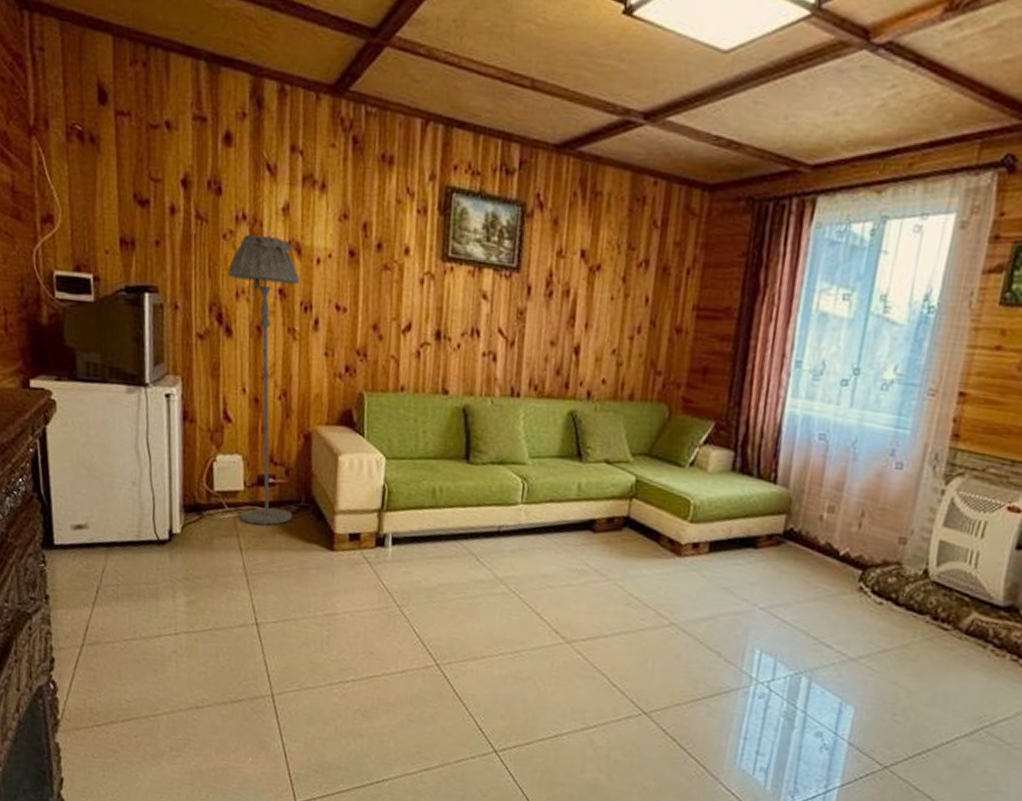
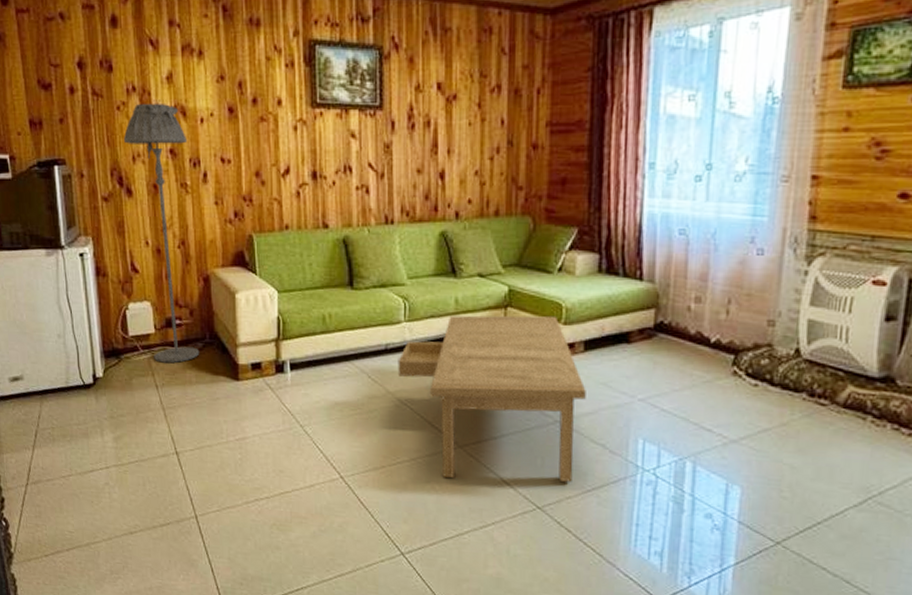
coffee table: none [508,502,707,689] -> present [398,315,586,482]

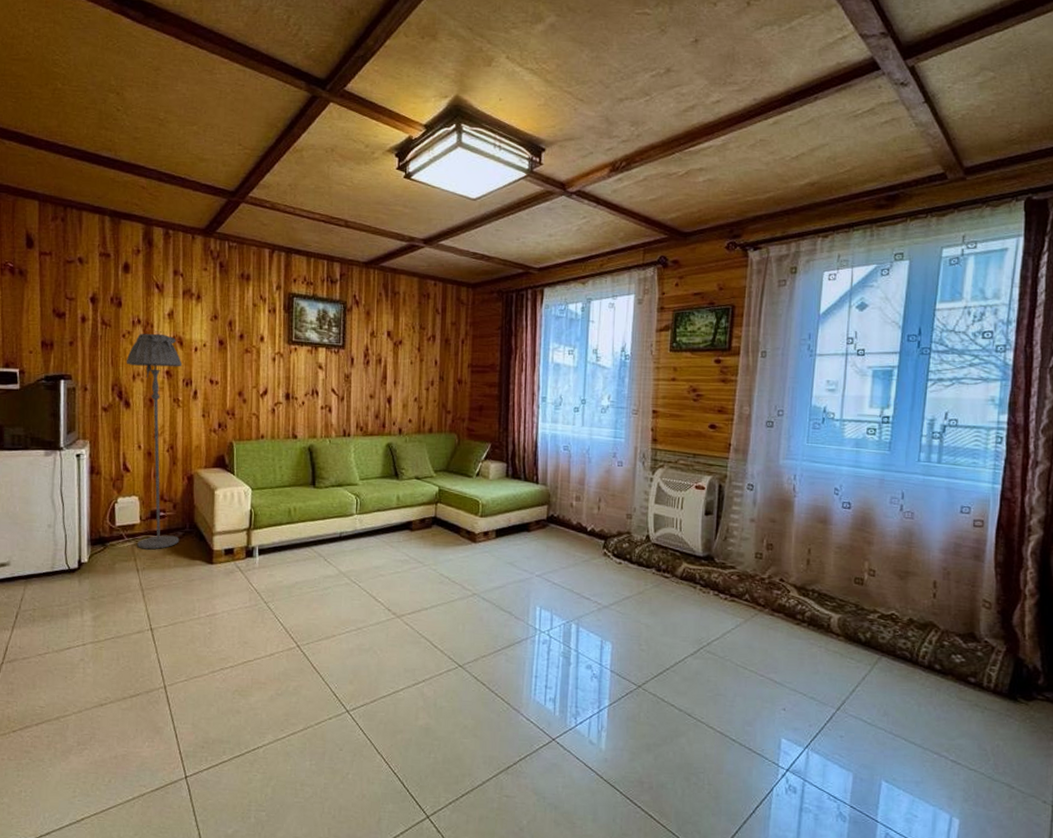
coffee table: present [398,315,586,482] -> none [349,509,497,644]

